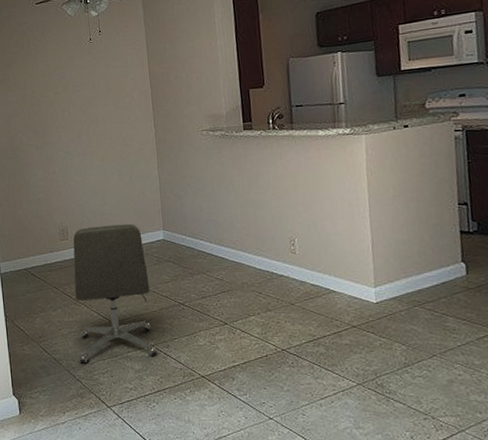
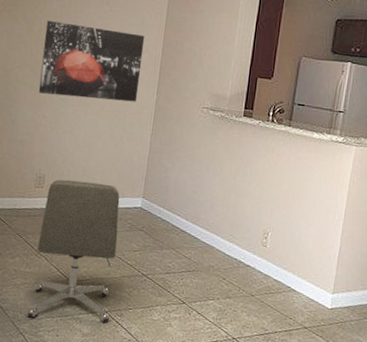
wall art: none [37,74,137,151] -> present [38,21,145,102]

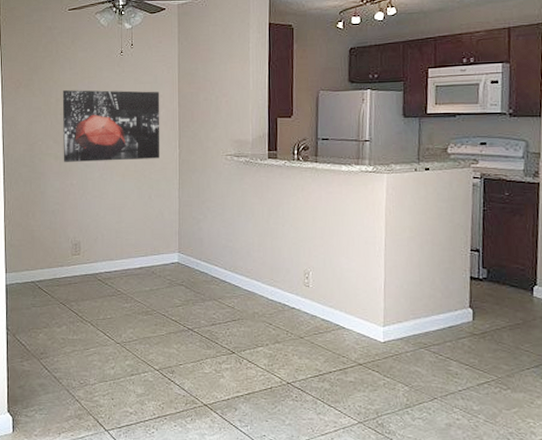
chair: present [27,179,120,323] -> none [81,243,161,384]

